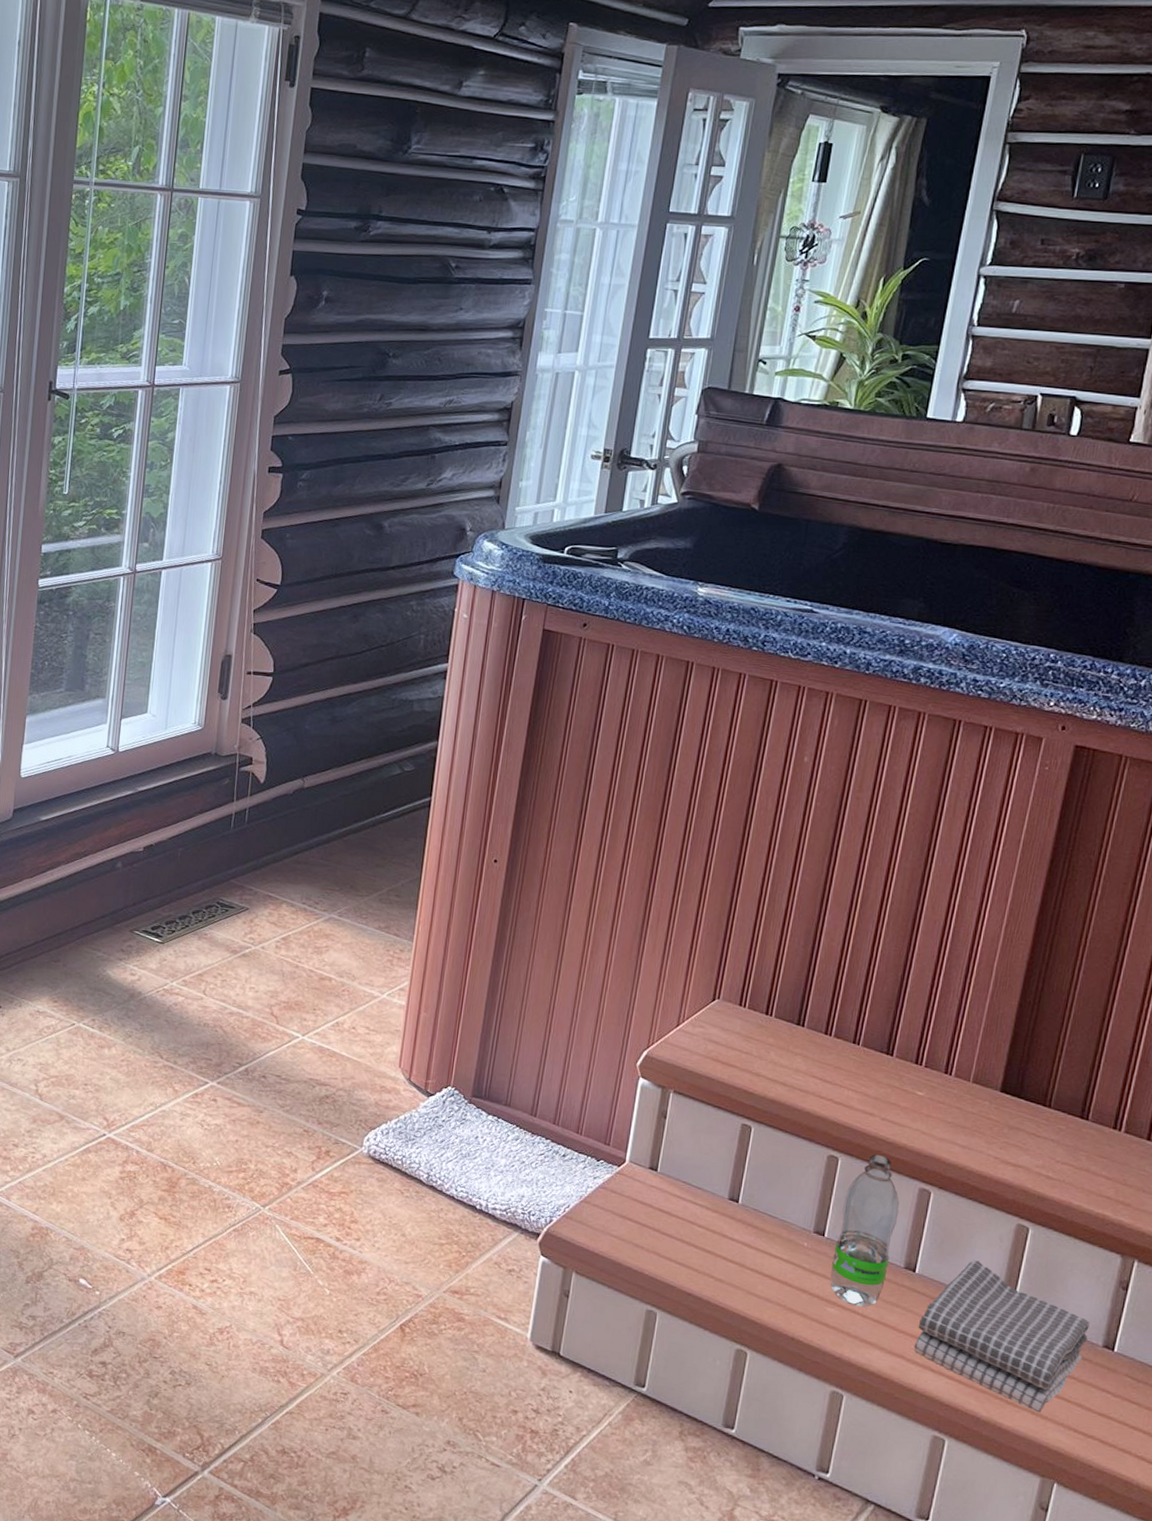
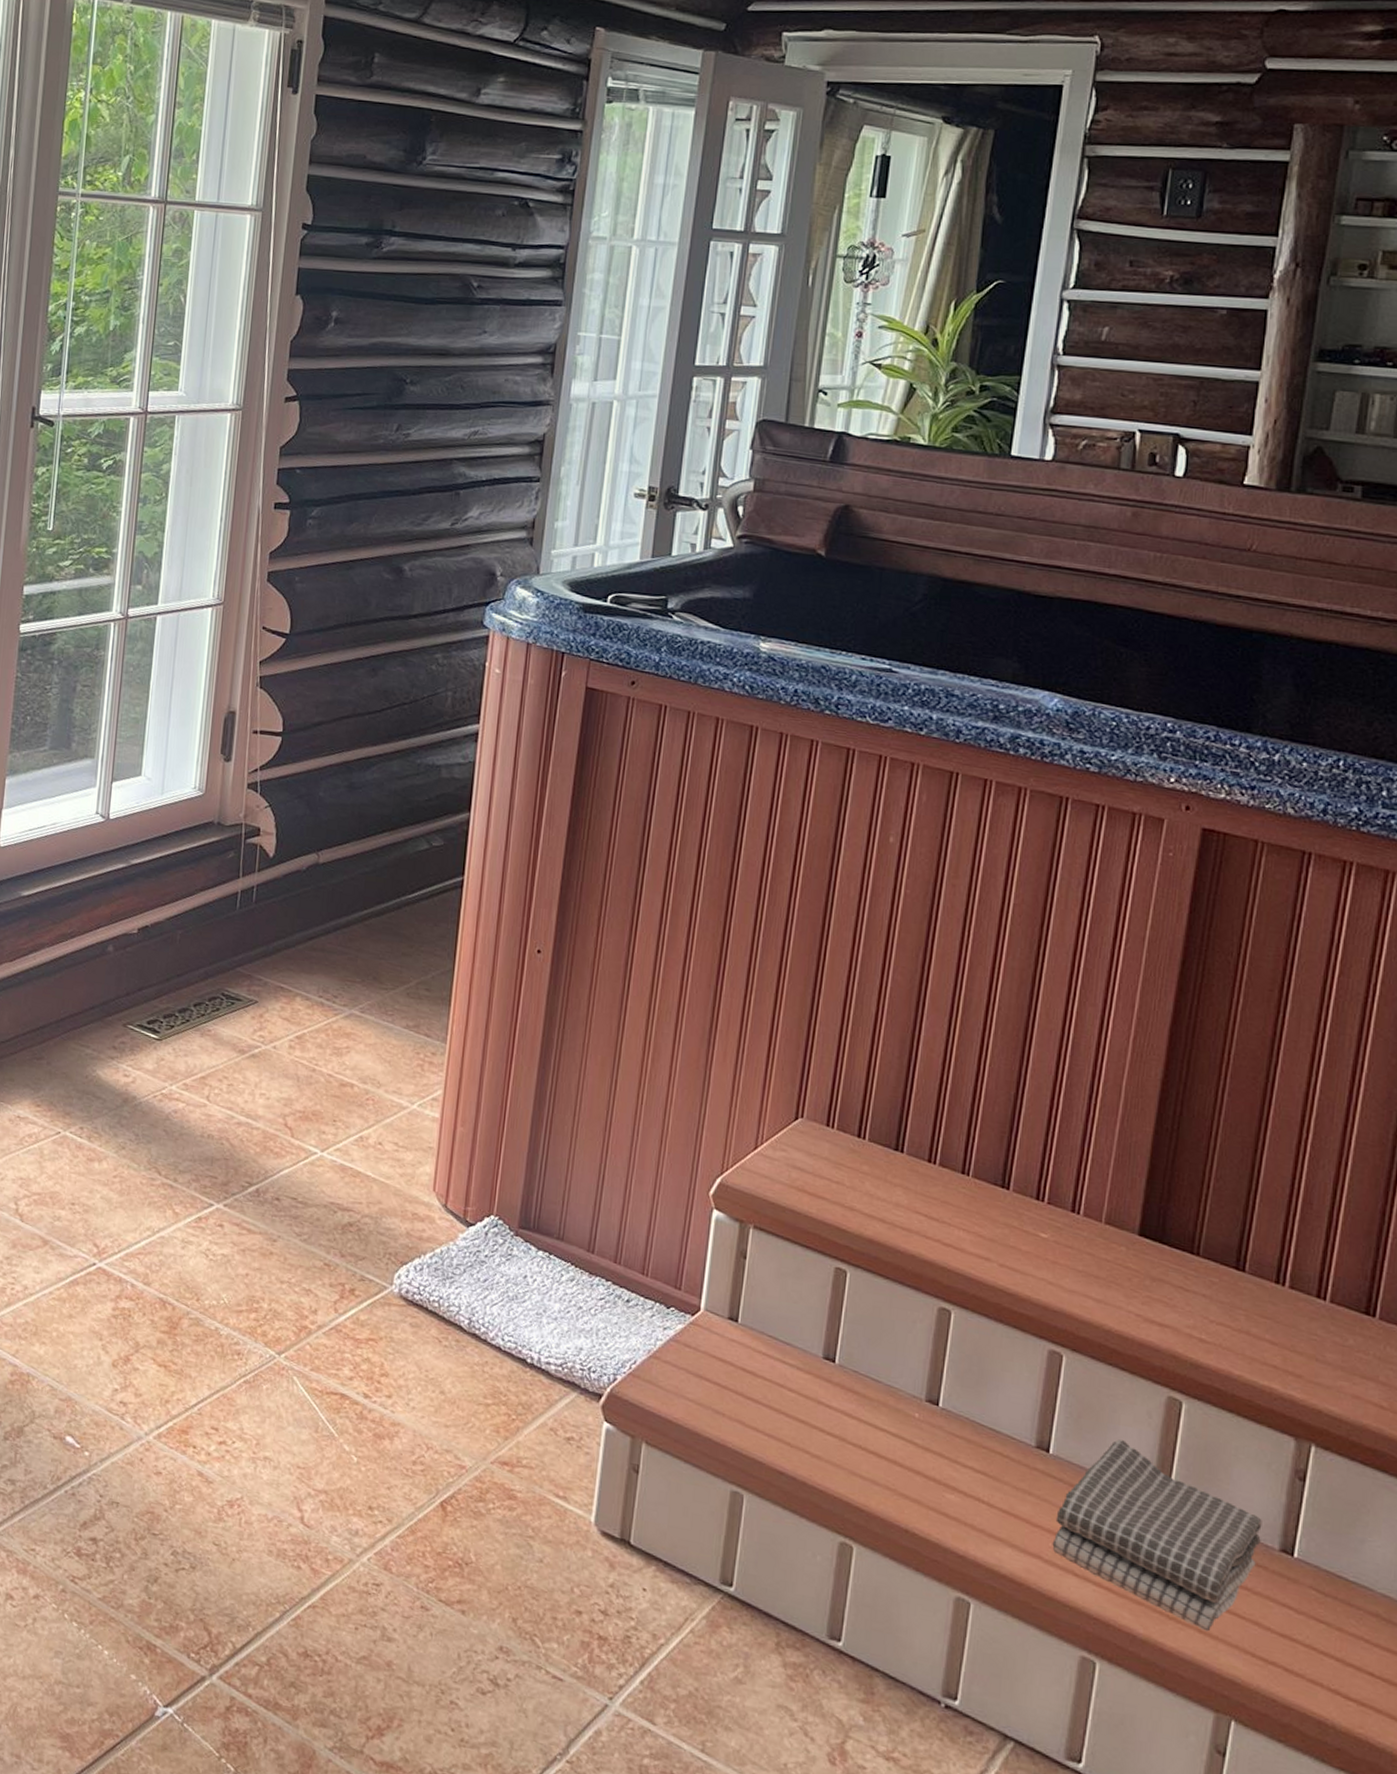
bottle: present [829,1154,900,1307] -> none [947,1307,1027,1495]

